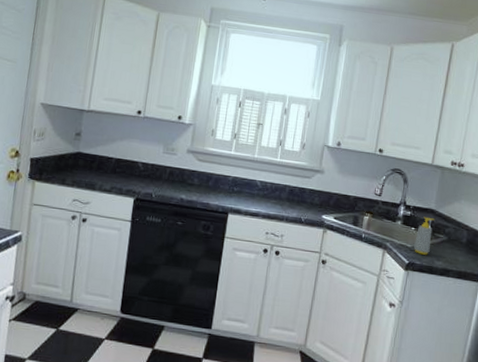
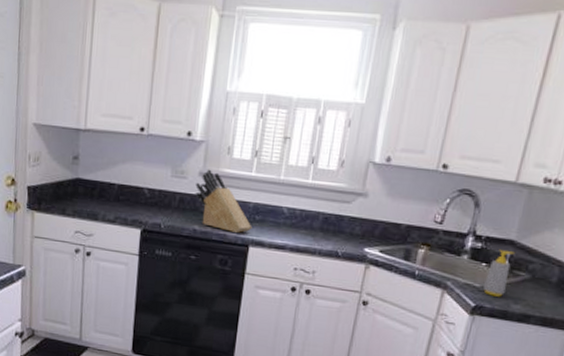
knife block: none [183,147,231,203] -> present [195,169,252,234]

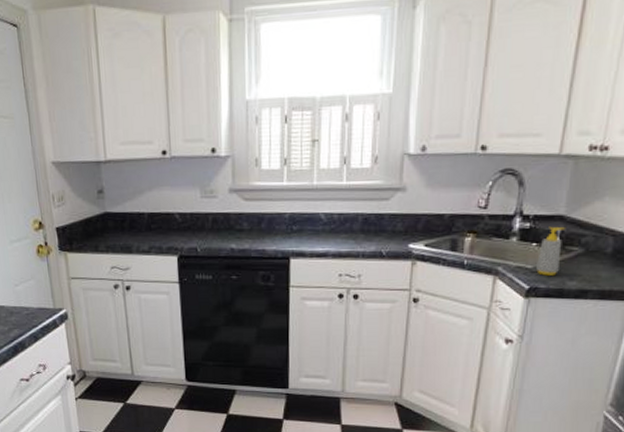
knife block: present [195,169,252,234] -> none [227,184,291,247]

